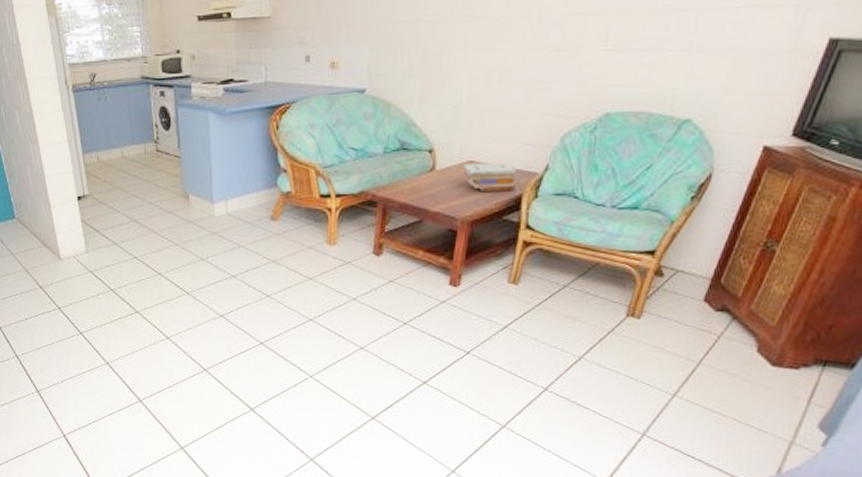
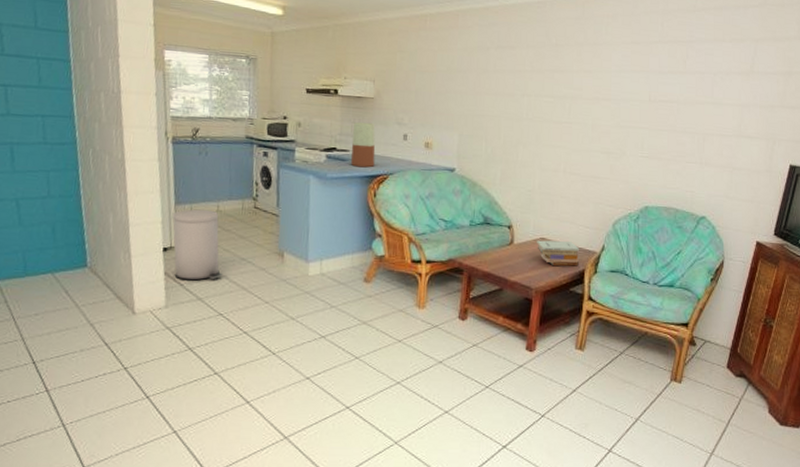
pedal bin: none [81,156,134,227] -> present [172,209,224,281]
vase: none [249,47,276,98] -> present [351,122,376,168]

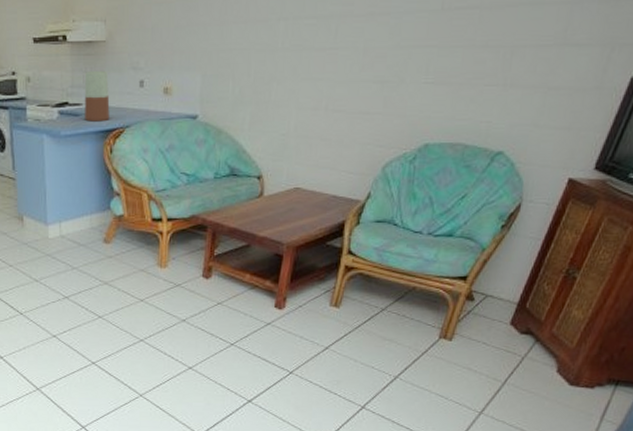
books: present [536,240,579,267] -> none [289,189,340,219]

